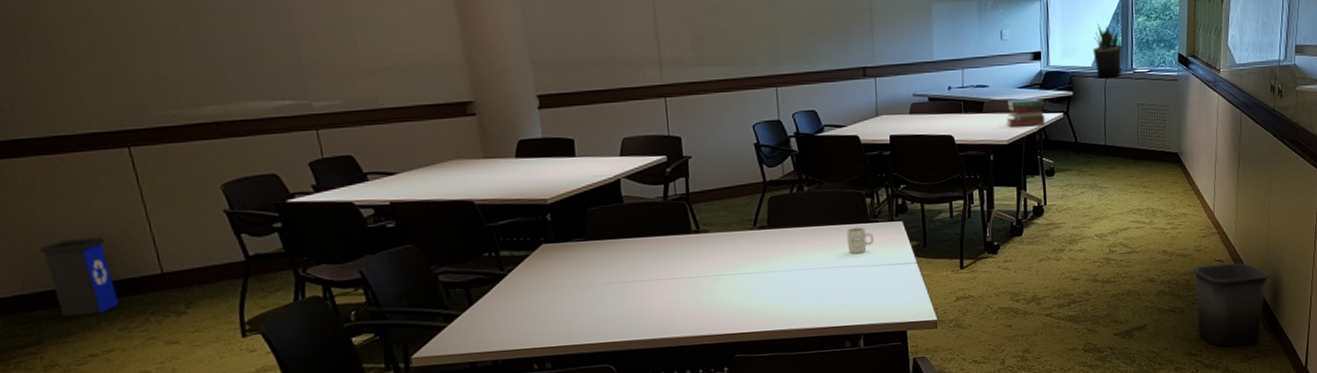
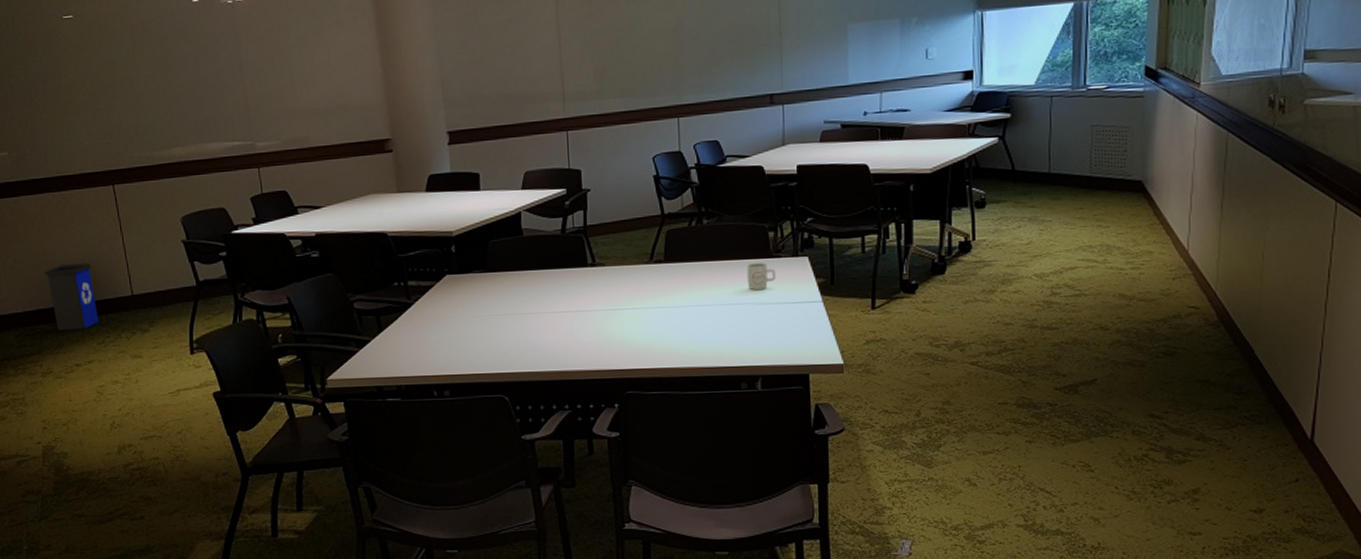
books: present [1006,99,1045,127] -> none [930,122,976,155]
planter: present [1092,24,1122,78] -> none [1036,36,1073,98]
waste bin: present [1193,262,1269,348] -> none [1159,310,1262,411]

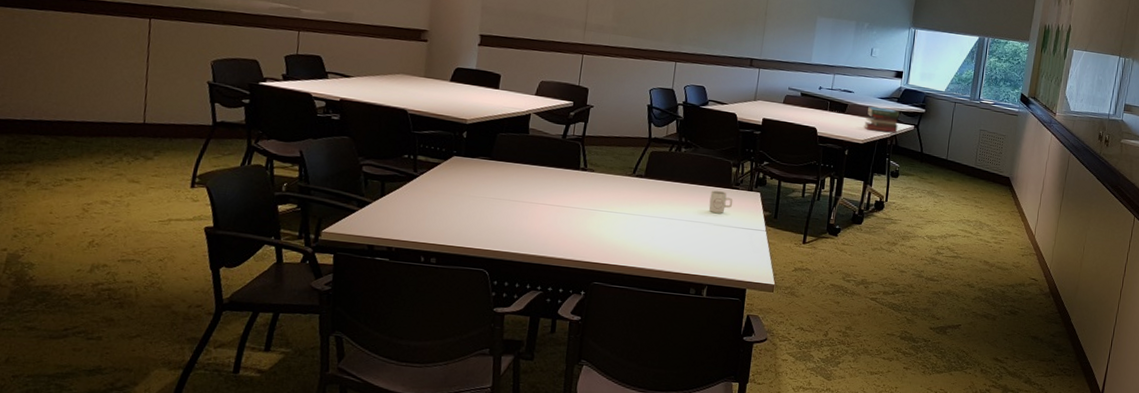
recycling bin: present [44,263,99,331] -> none [55,82,108,147]
books: none [930,122,976,155] -> present [864,107,900,134]

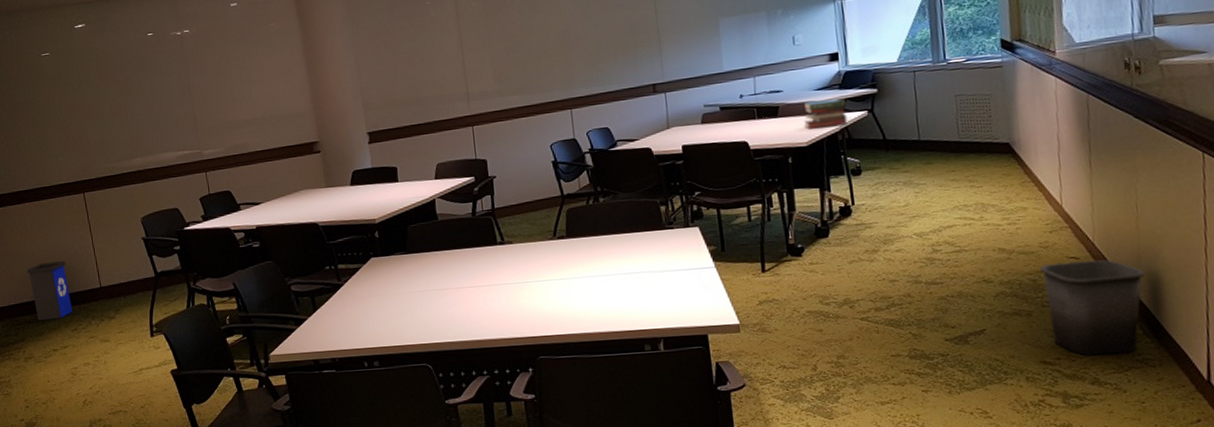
recycling bin: none [55,82,108,147] -> present [26,261,72,321]
mug: present [709,190,733,214] -> none [642,234,671,260]
waste bin: none [1006,281,1078,362] -> present [1040,259,1145,356]

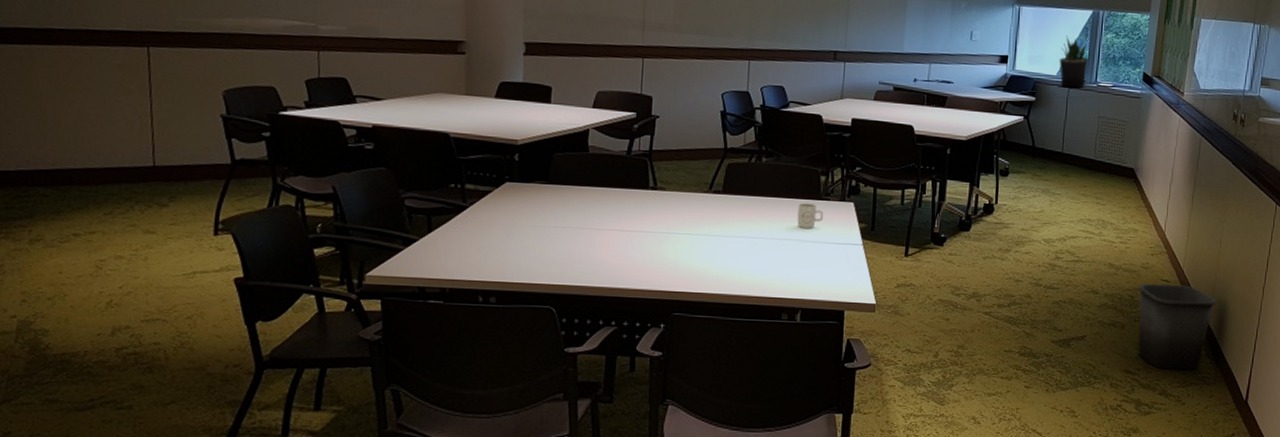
recycling bin: present [26,261,72,321] -> none [49,124,109,197]
mug: none [642,234,671,260] -> present [797,203,824,229]
books: present [804,98,848,129] -> none [967,98,1006,127]
planter: none [897,18,933,73] -> present [1059,35,1088,89]

